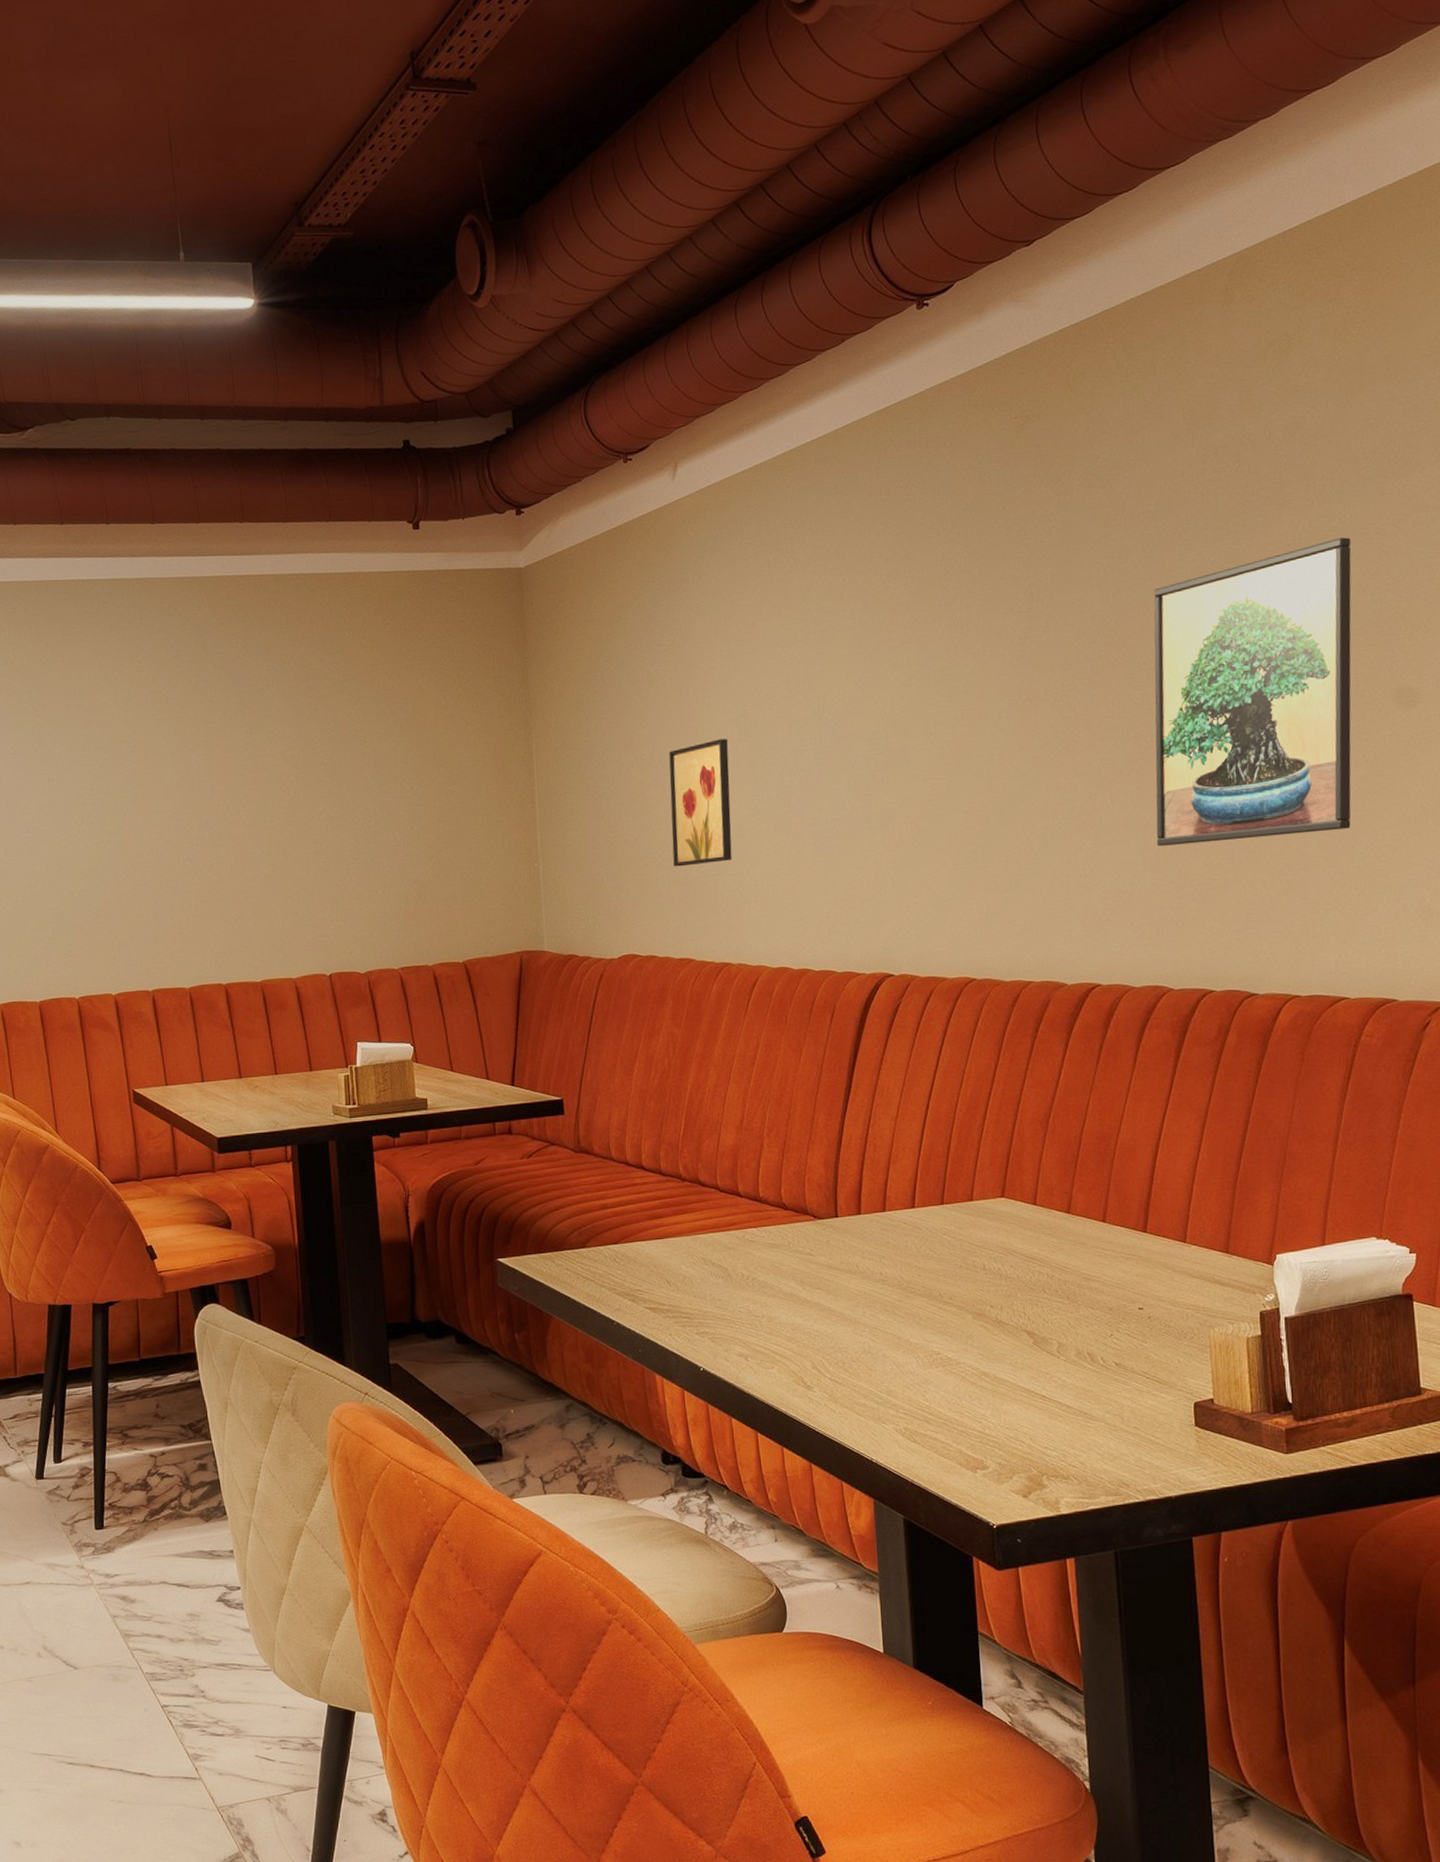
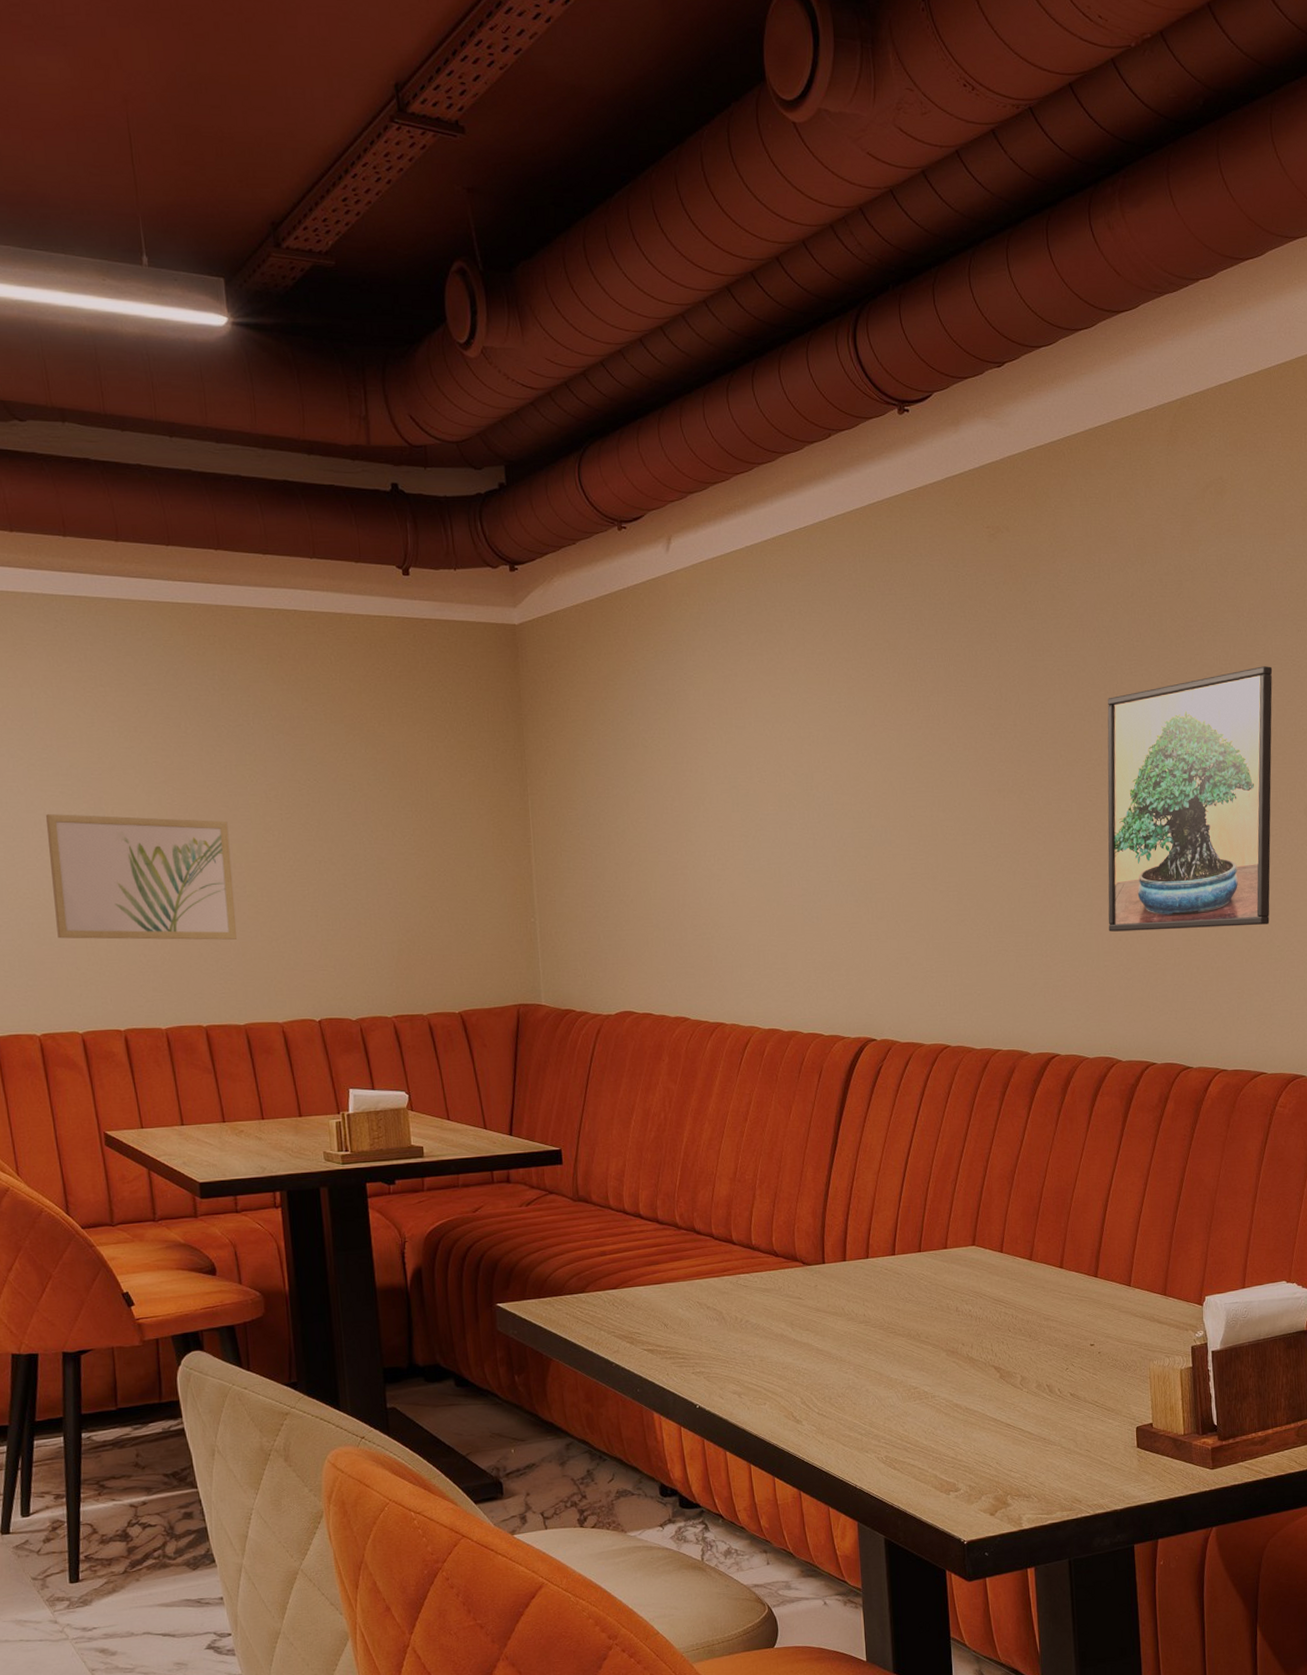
wall art: none [86,783,255,905] -> present [45,814,237,940]
wall art: present [669,739,732,867] -> none [664,808,726,929]

